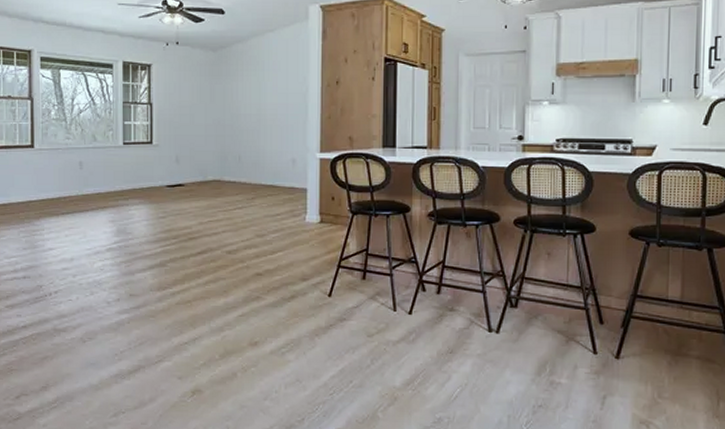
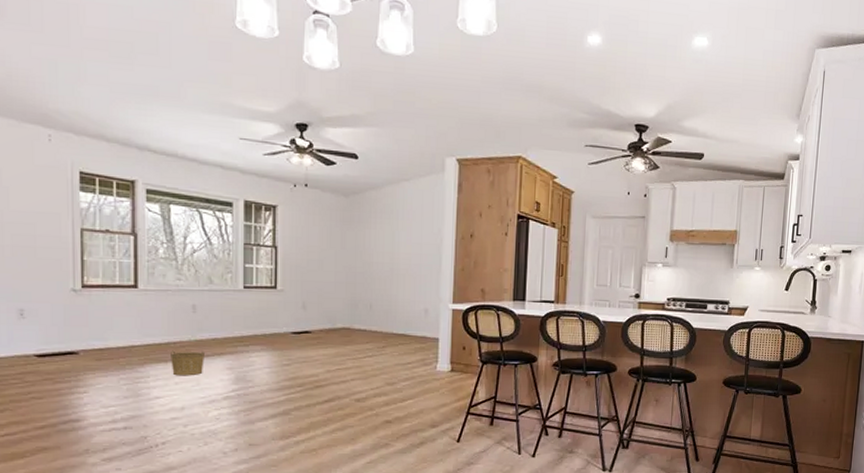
basket: none [61,205,90,229] -> present [171,350,204,376]

